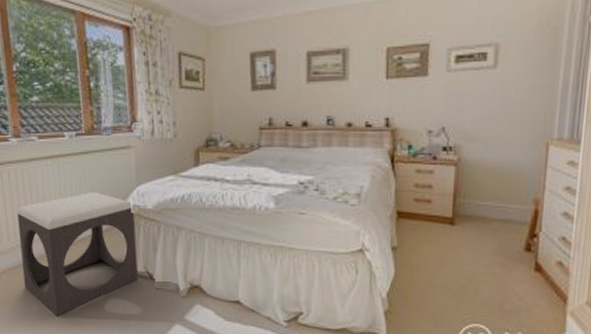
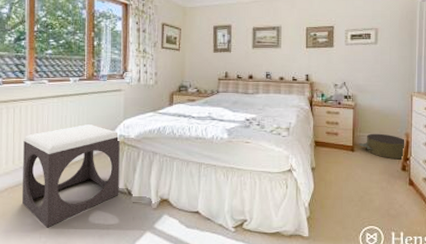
storage ottoman: none [462,200,535,236] -> present [359,133,406,160]

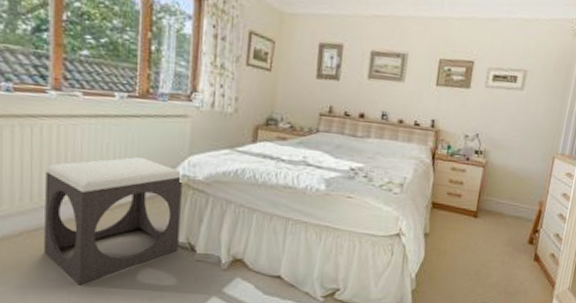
storage ottoman: present [359,133,406,160] -> none [484,198,539,231]

